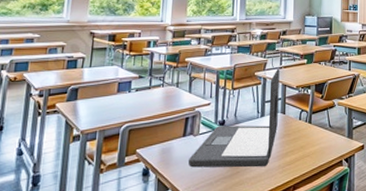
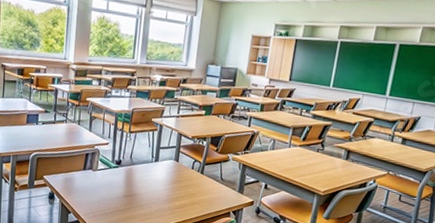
laptop: present [189,68,280,168] -> none [88,117,177,207]

